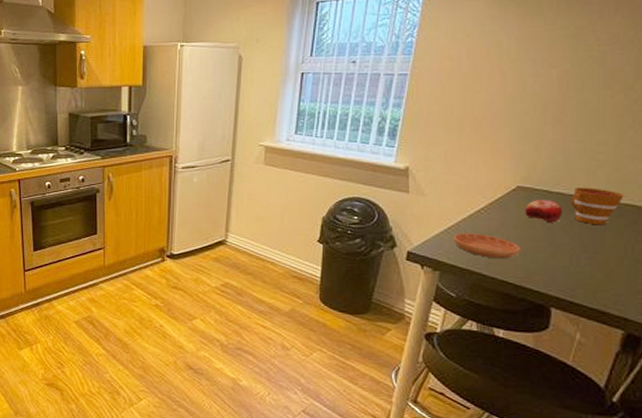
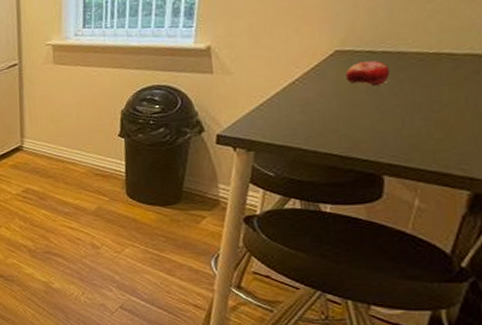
saucer: present [453,233,522,259] -> none [267,106,345,131]
cup: present [570,187,624,226] -> none [397,40,462,82]

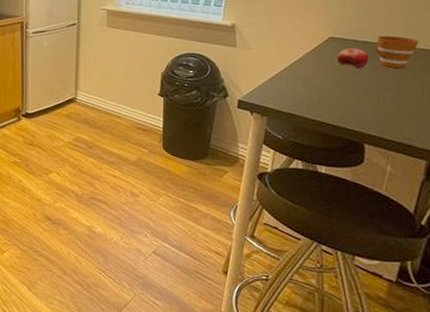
cup: none [397,40,462,82] -> present [374,35,419,69]

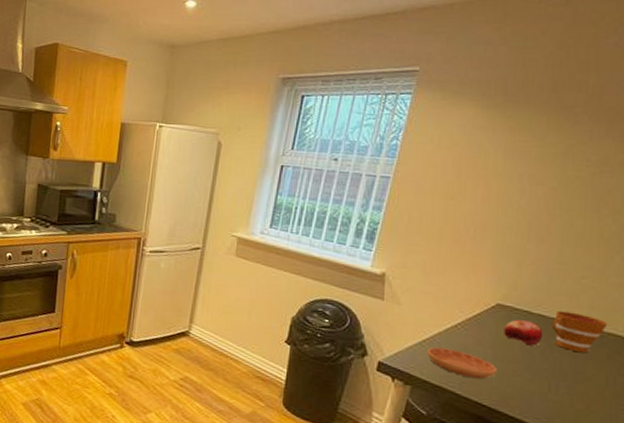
saucer: none [277,80,336,103] -> present [427,347,498,379]

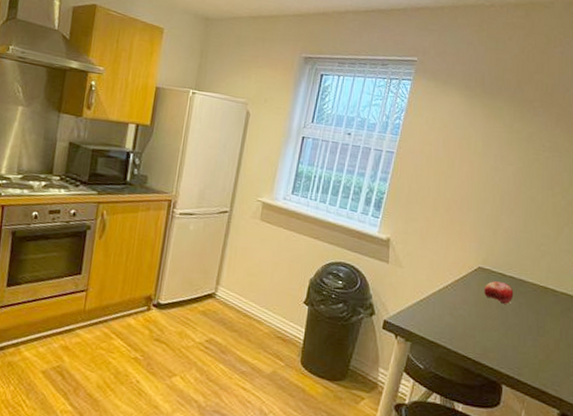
saucer: present [427,347,498,379] -> none [424,306,480,335]
cup: present [551,310,608,354] -> none [519,273,561,310]

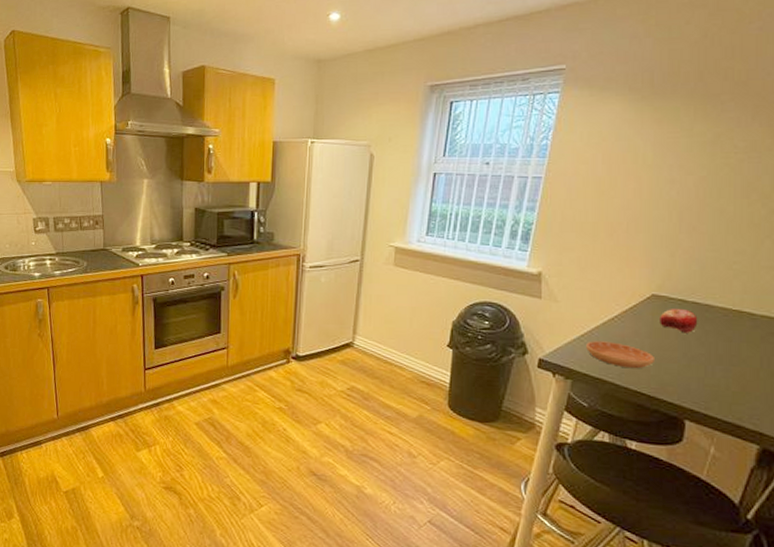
saucer: none [424,306,480,335] -> present [586,341,656,369]

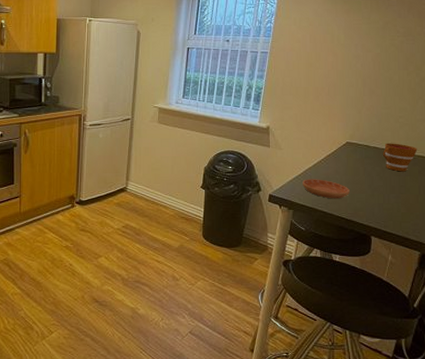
fruit: present [660,309,698,333] -> none [352,153,378,171]
cup: none [705,297,760,337] -> present [382,143,418,172]

